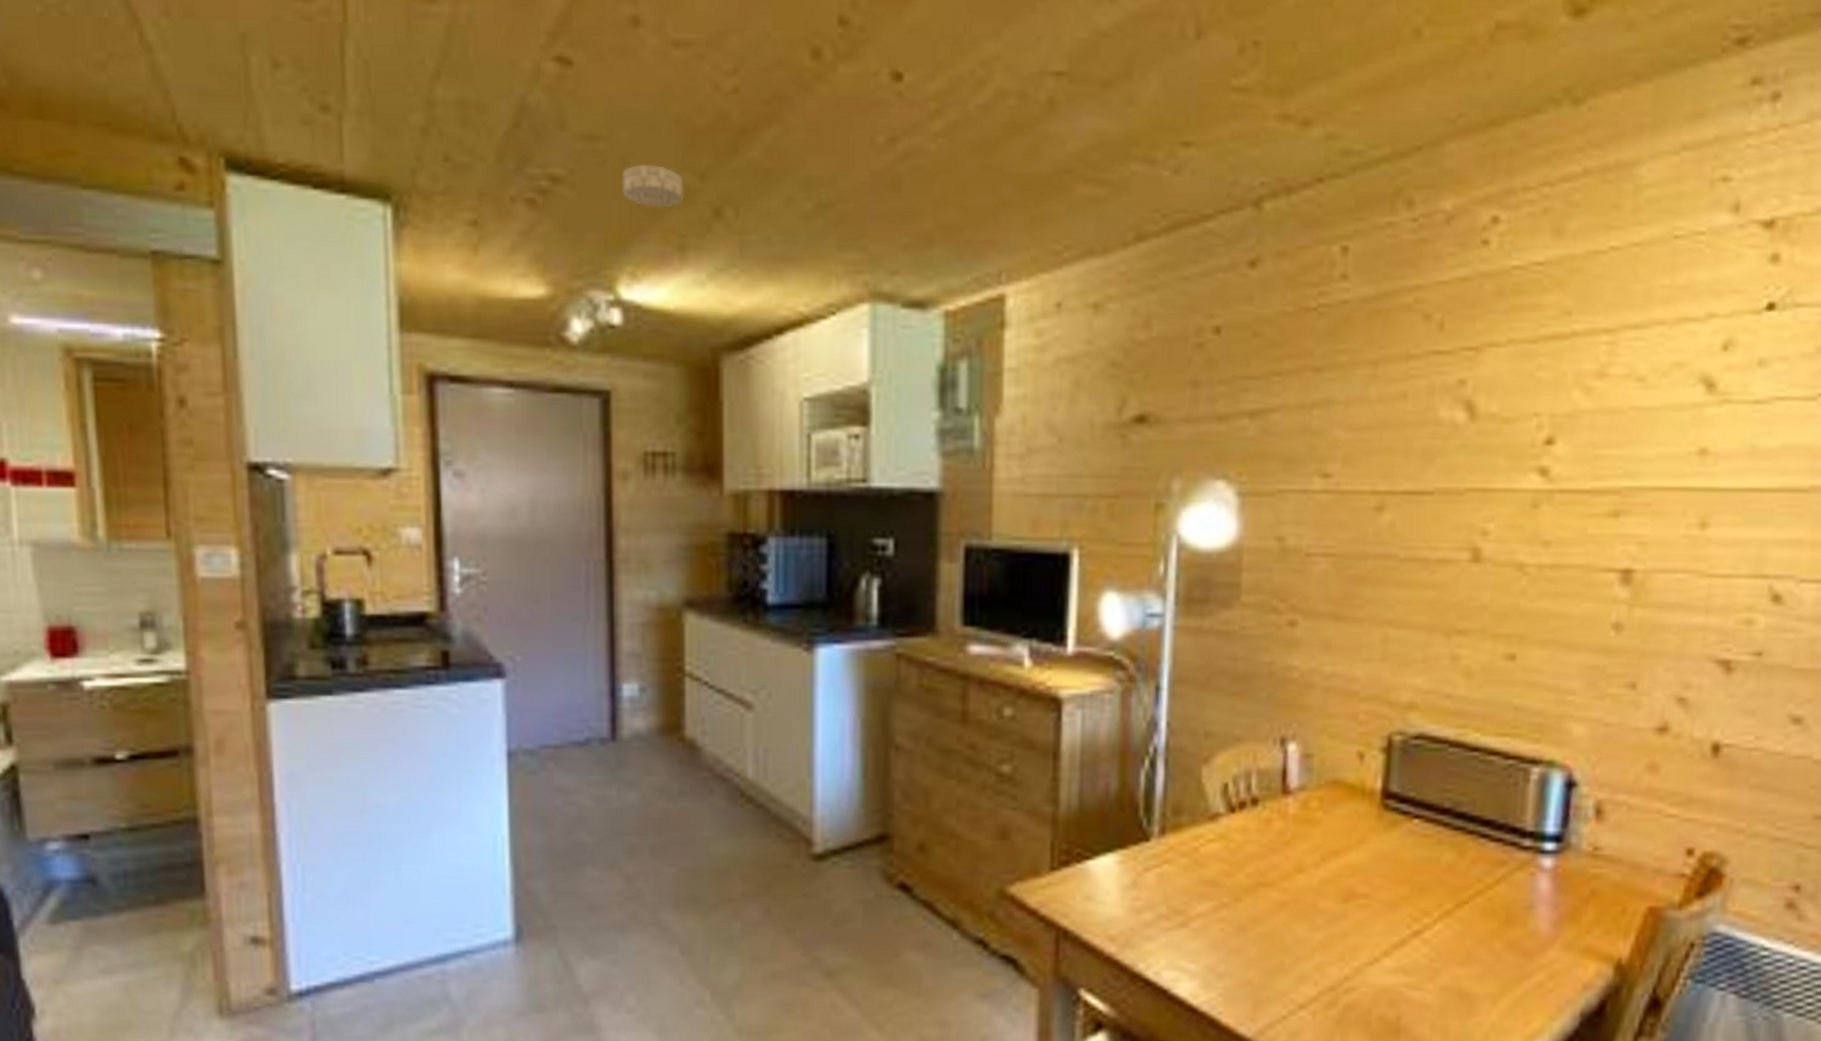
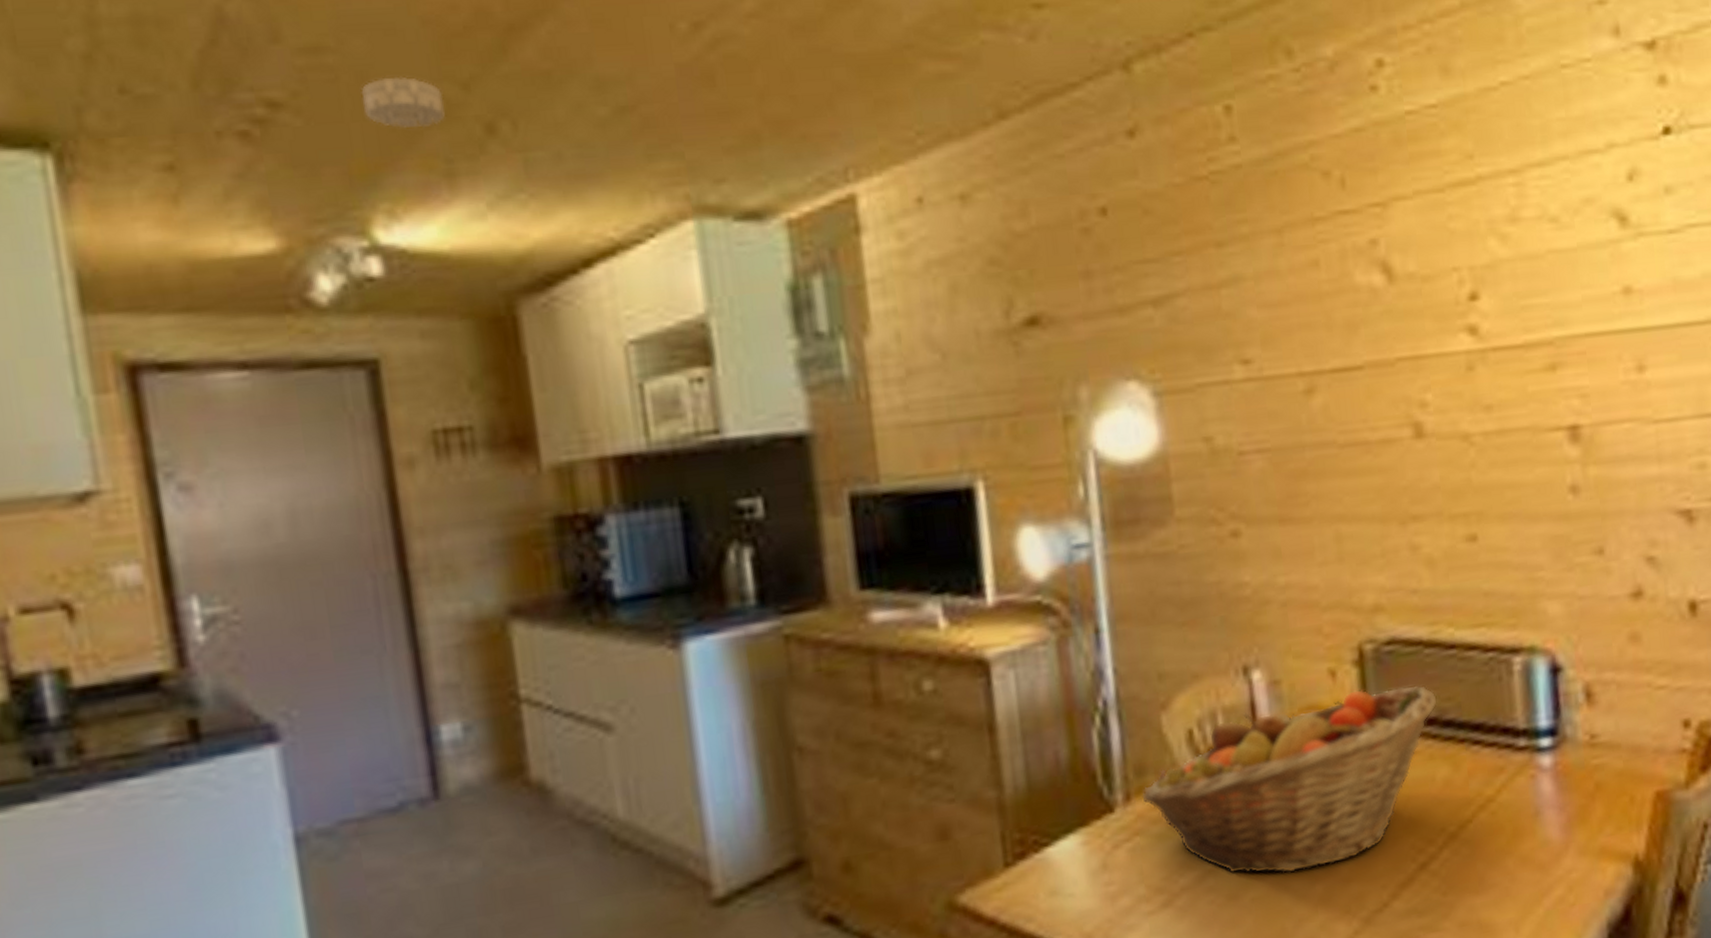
fruit basket: none [1175,774,1454,918] -> present [1142,685,1437,874]

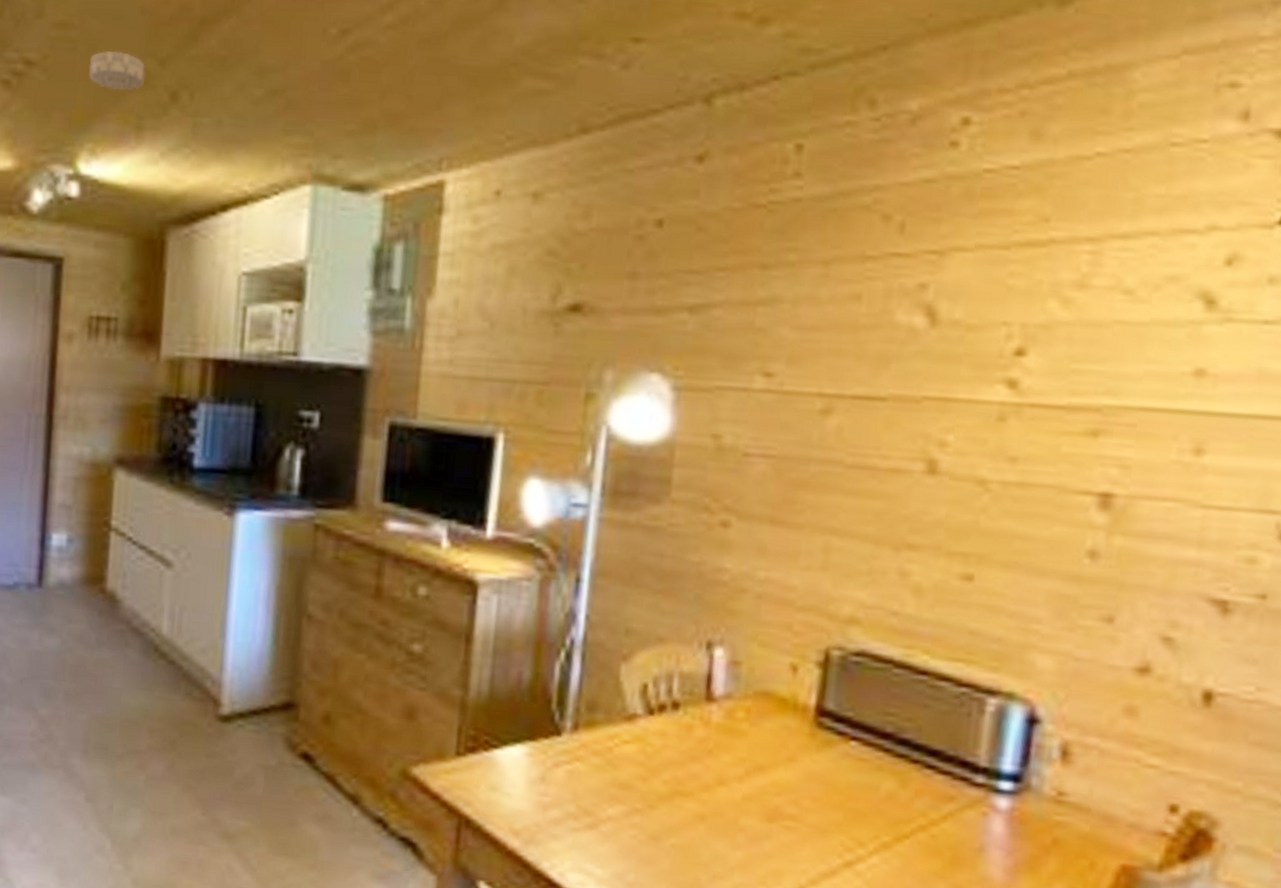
fruit basket: present [1142,685,1437,874] -> none [588,682,897,838]

